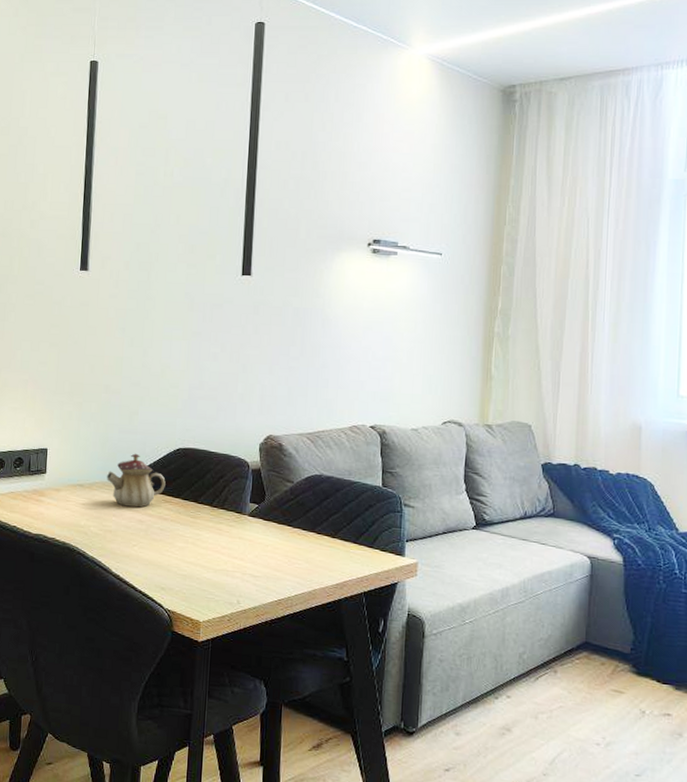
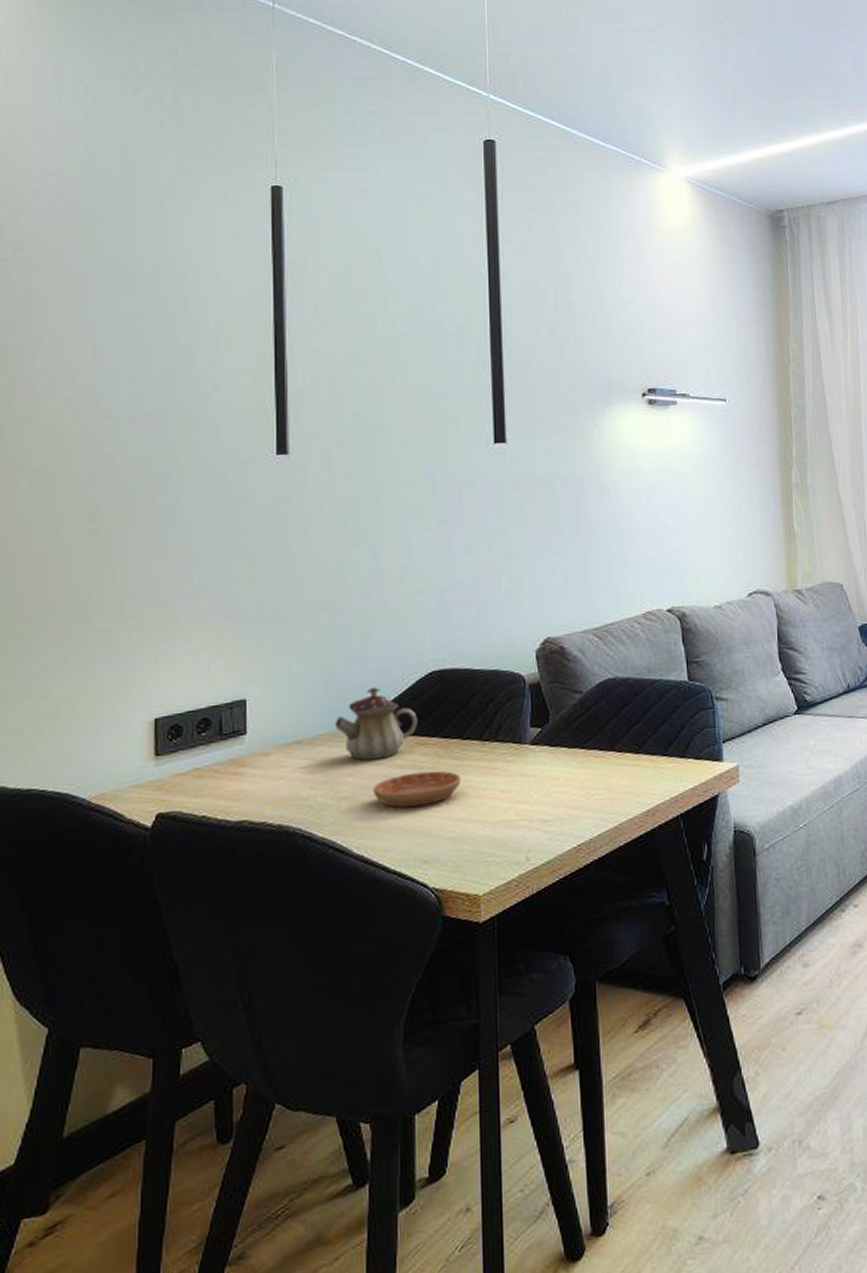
saucer: none [130,521,194,548] -> present [373,770,462,808]

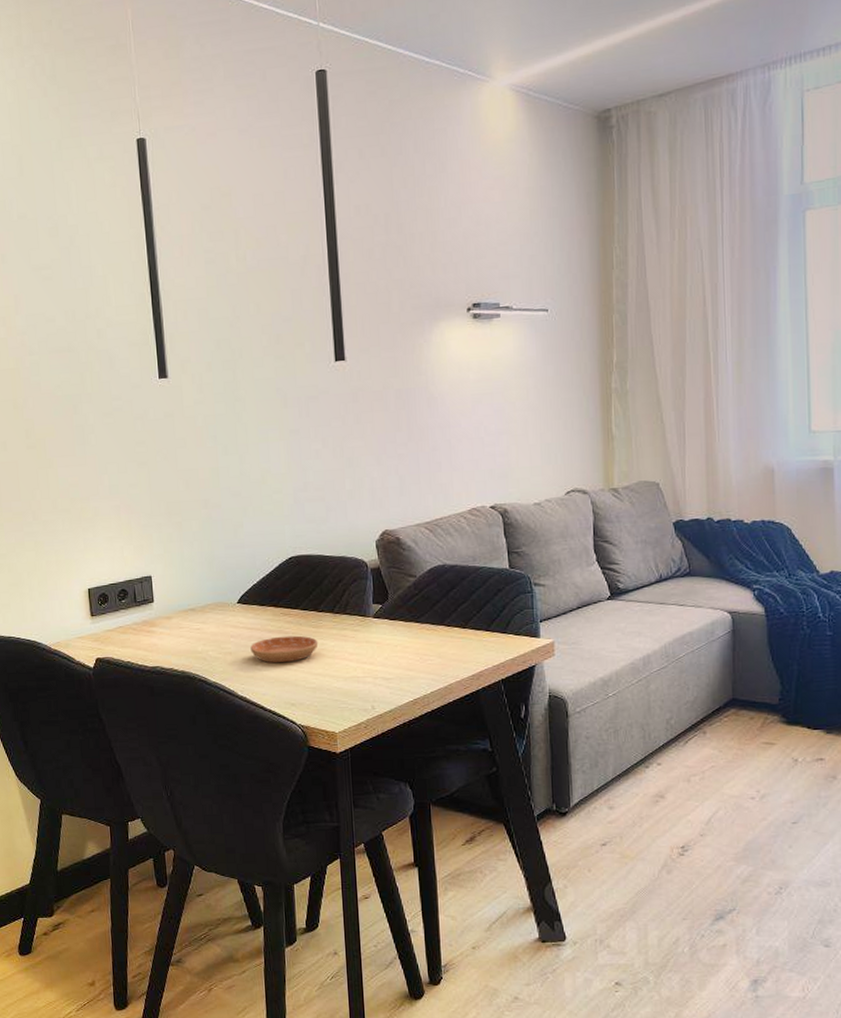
teapot: present [335,687,418,761] -> none [219,568,282,625]

